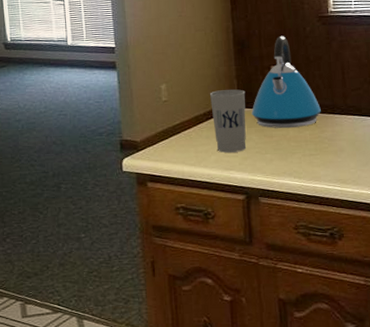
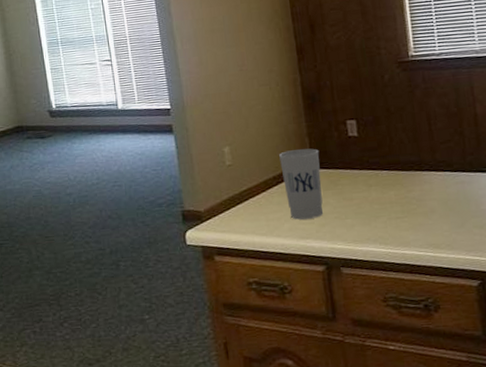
kettle: present [251,35,321,128] -> none [327,85,407,190]

